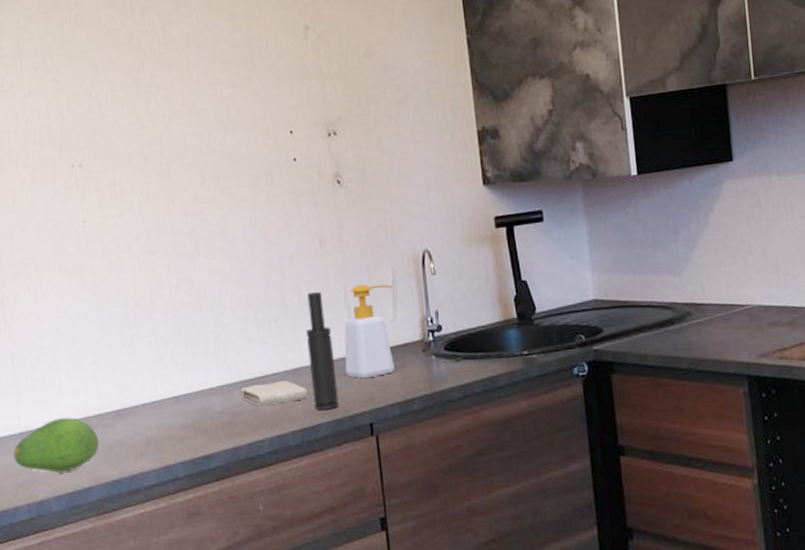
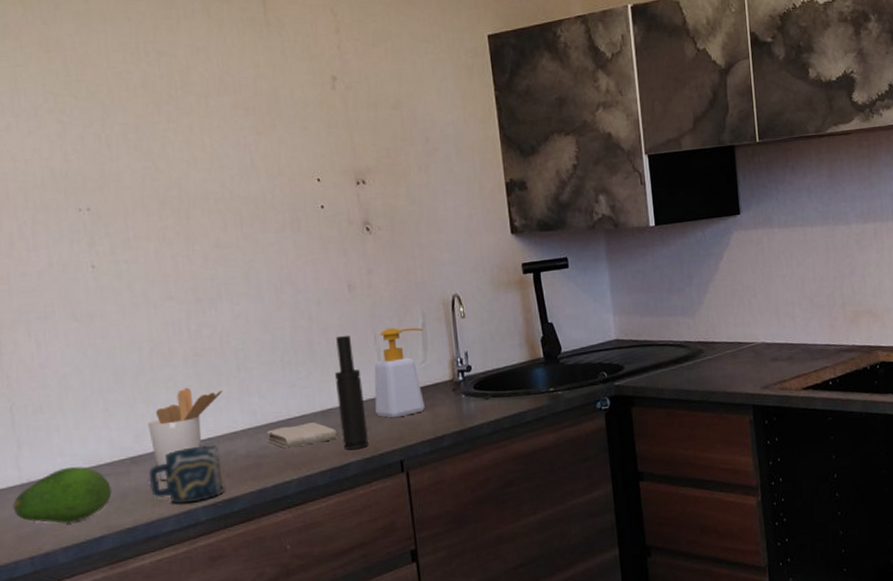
utensil holder: none [132,342,200,435] -> present [148,387,223,481]
cup: none [133,400,201,459] -> present [149,445,224,504]

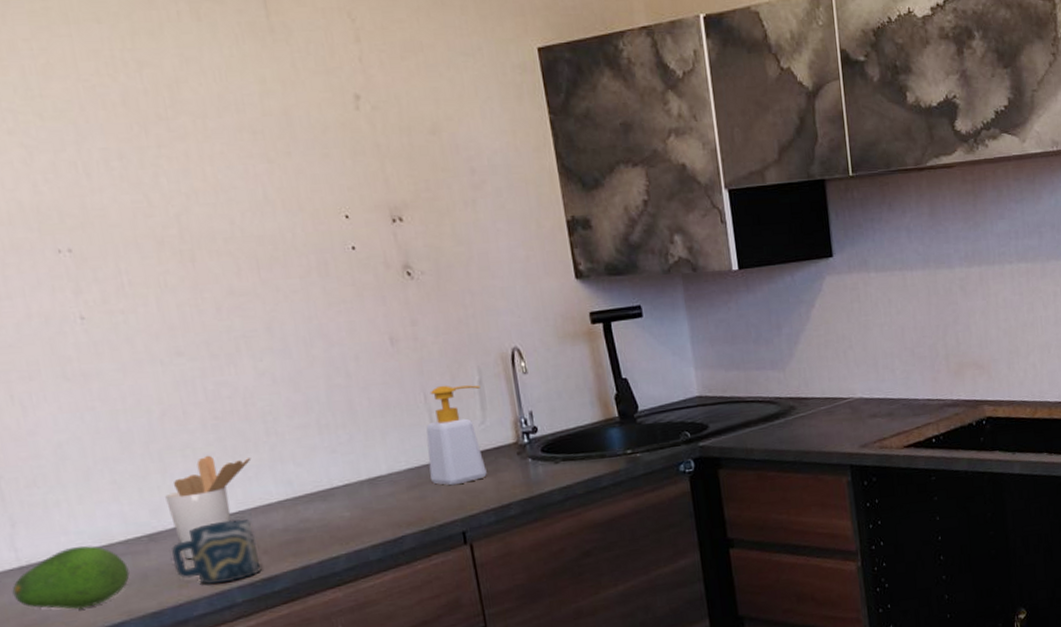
washcloth: present [266,422,338,448] -> none [306,491,390,521]
spray bottle: present [334,335,369,450] -> none [380,394,425,521]

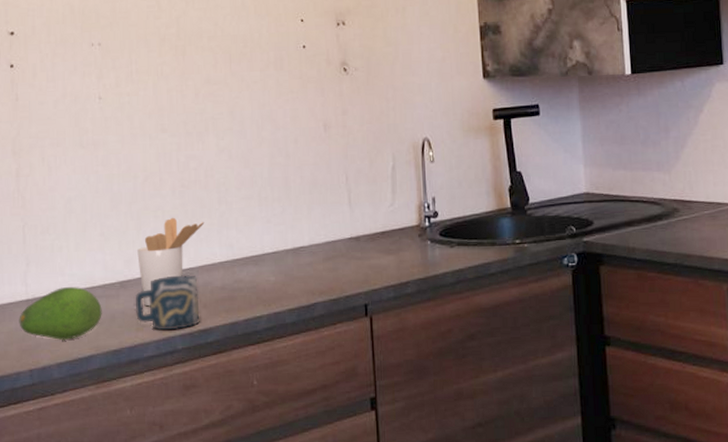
soap bottle: present [426,385,487,486] -> none [343,168,393,261]

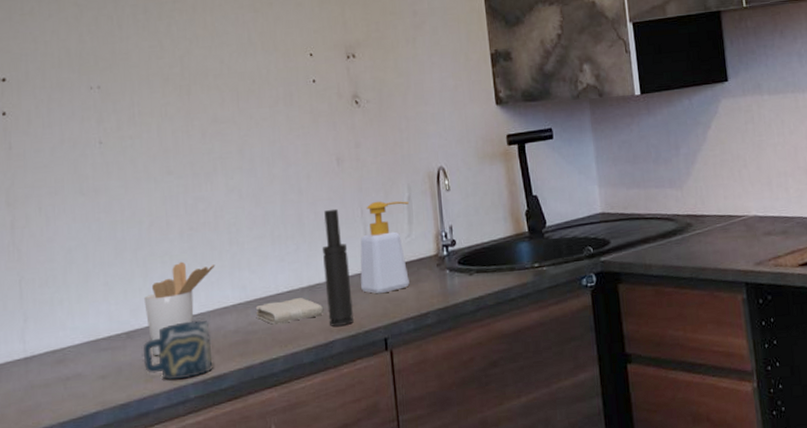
fruit: present [19,286,102,341] -> none [16,340,108,399]
washcloth: none [241,259,307,284] -> present [255,298,324,324]
spray bottle: none [307,174,335,289] -> present [322,208,354,327]
soap bottle: none [343,168,393,261] -> present [360,201,410,294]

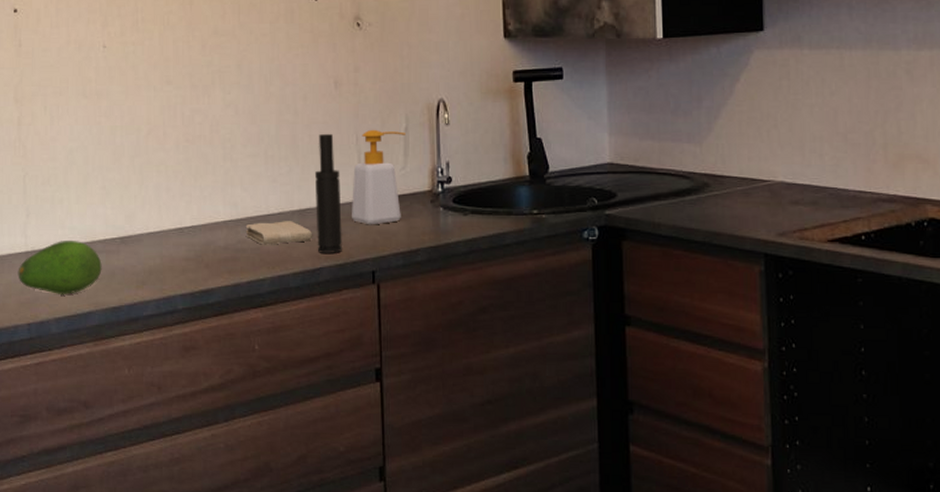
fruit: none [16,340,108,399] -> present [18,239,102,295]
cup: present [143,320,213,381] -> none [135,233,201,289]
utensil holder: present [144,261,215,356] -> none [139,173,209,264]

